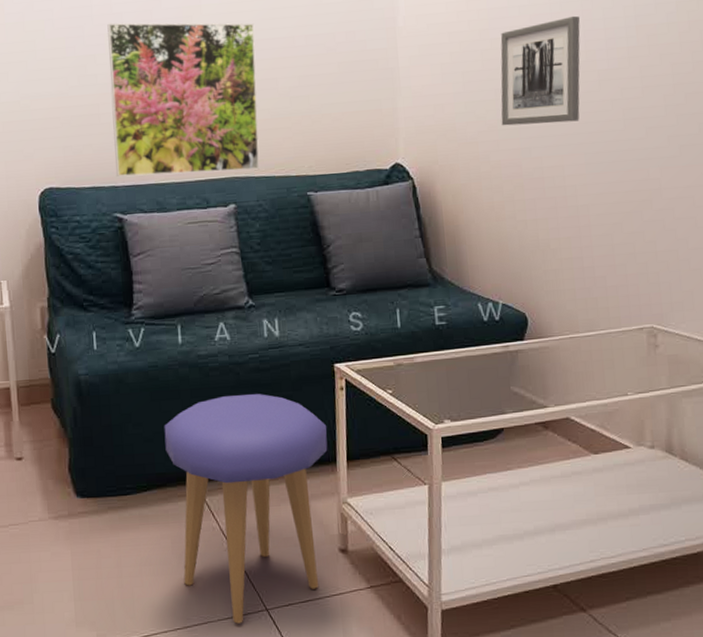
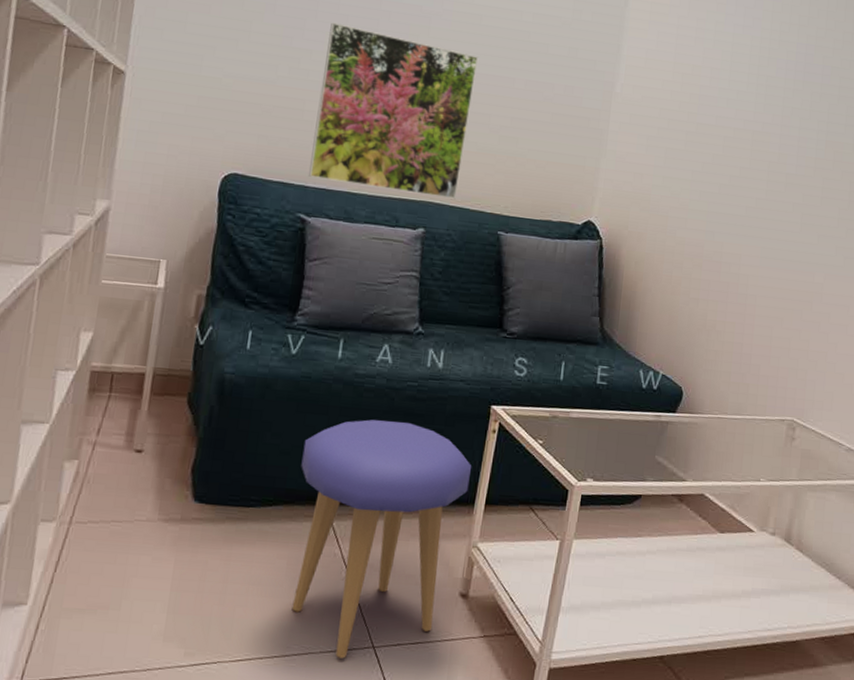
wall art: present [500,15,580,126] -> none [692,118,779,216]

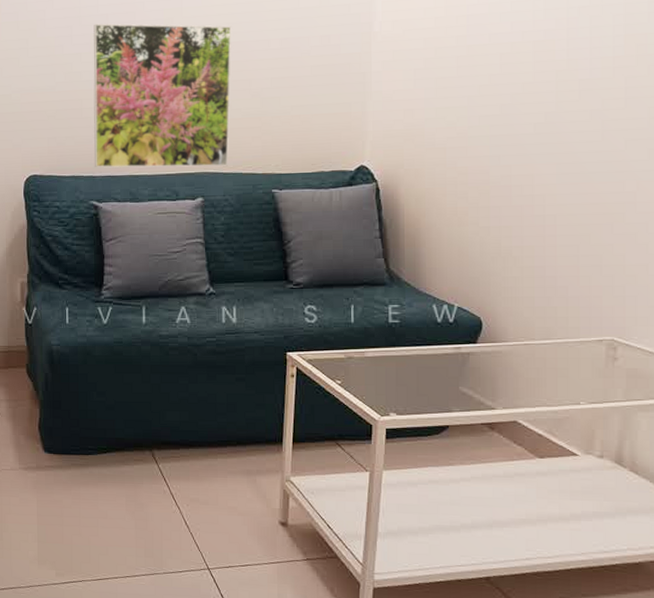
stool: present [292,419,472,659] -> none [125,374,276,578]

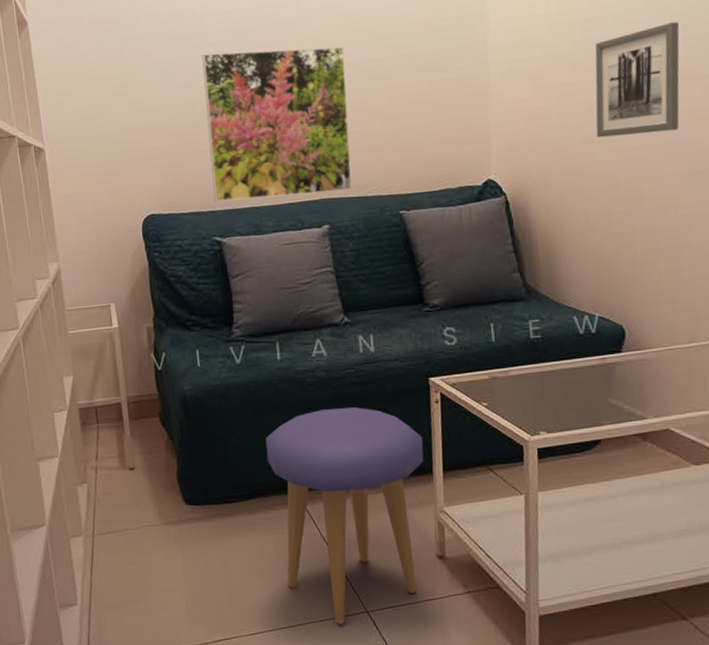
stool: none [125,374,276,578] -> present [265,407,424,624]
wall art: none [472,23,564,133] -> present [595,21,680,138]

